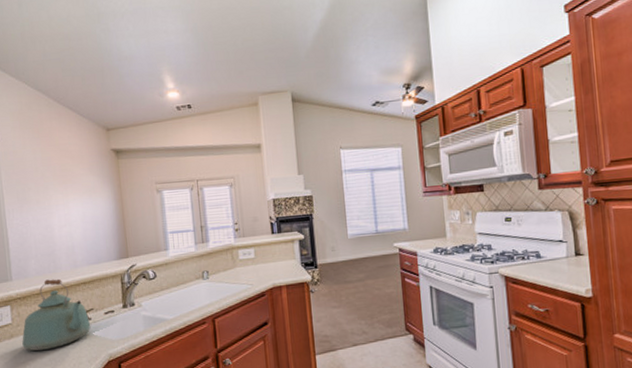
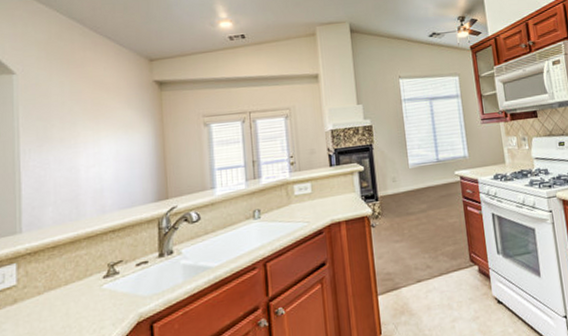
kettle: present [22,279,91,351] -> none [28,227,118,318]

